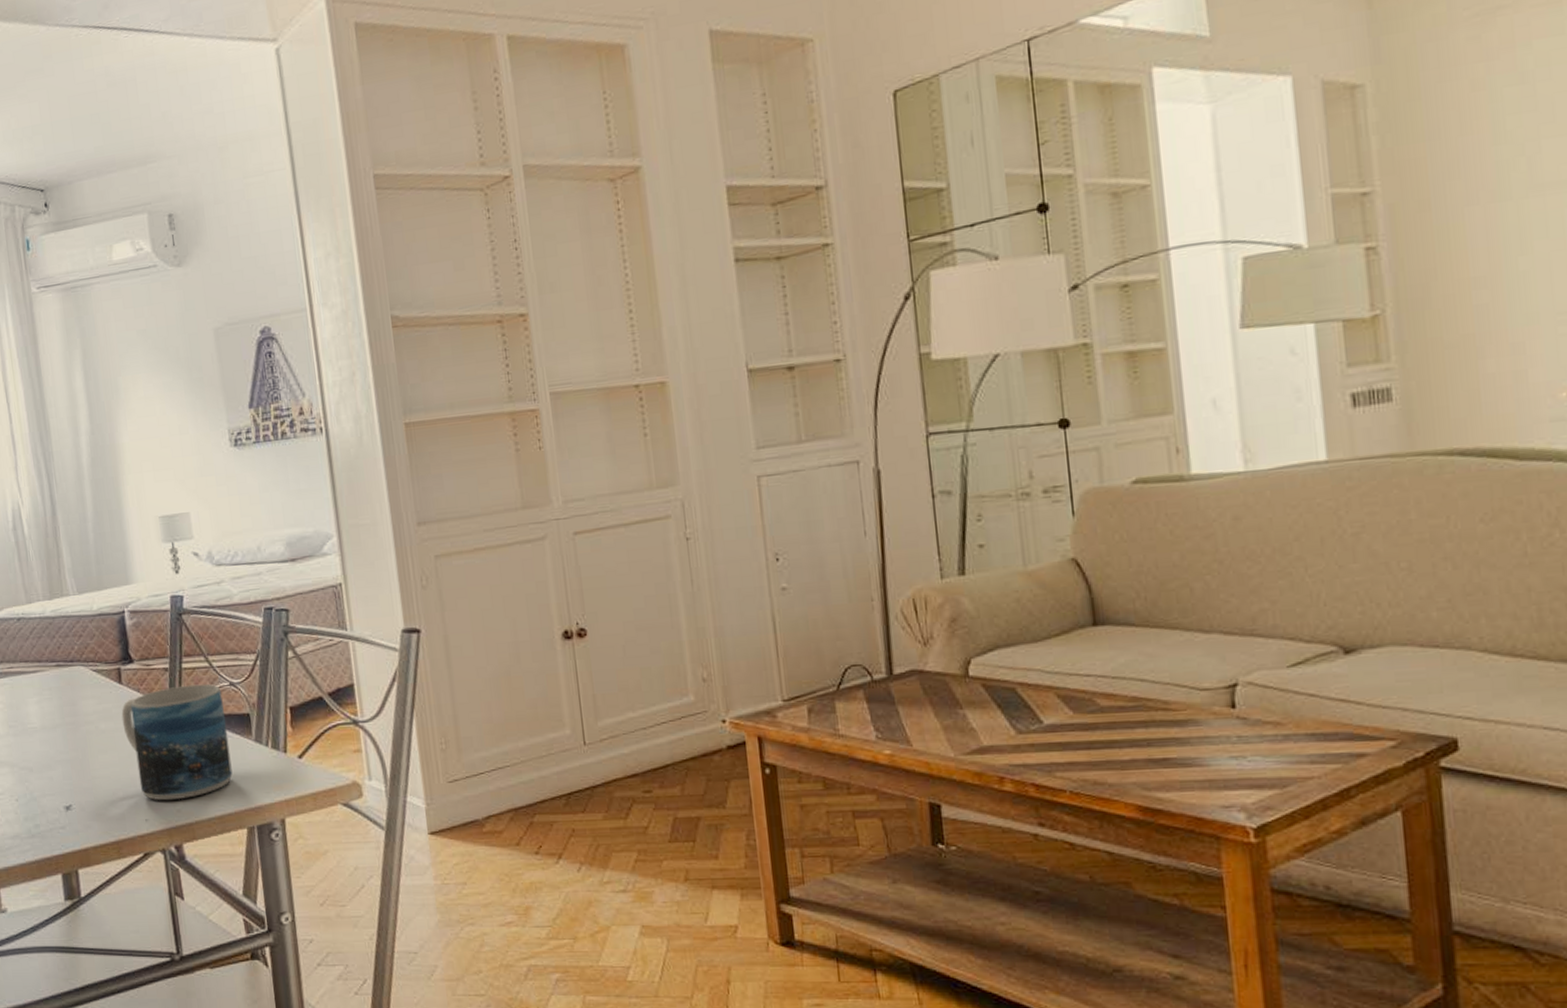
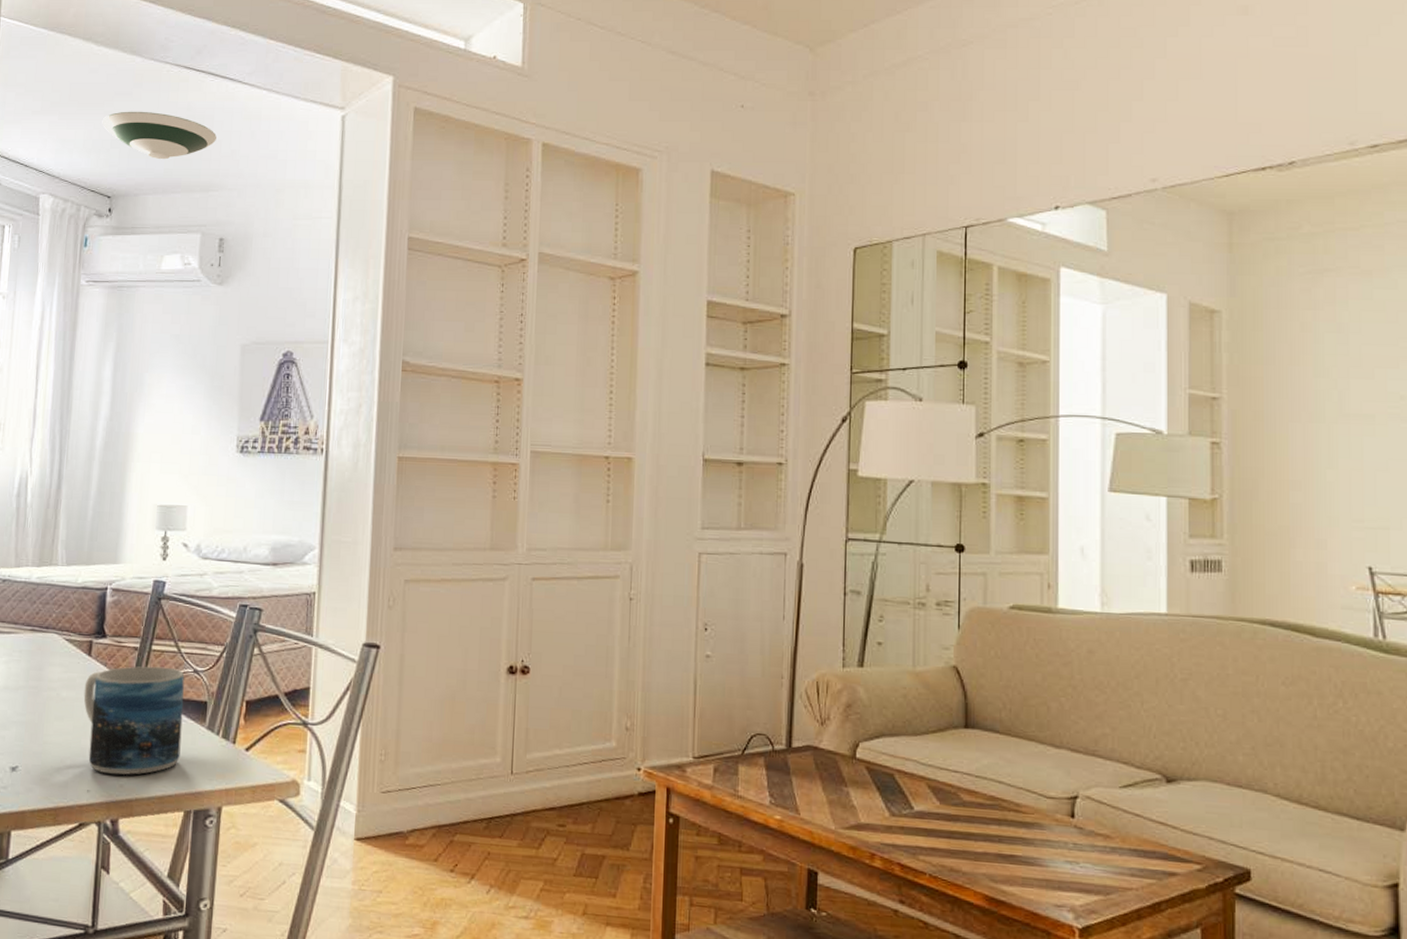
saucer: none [17,84,144,139] -> present [102,111,217,160]

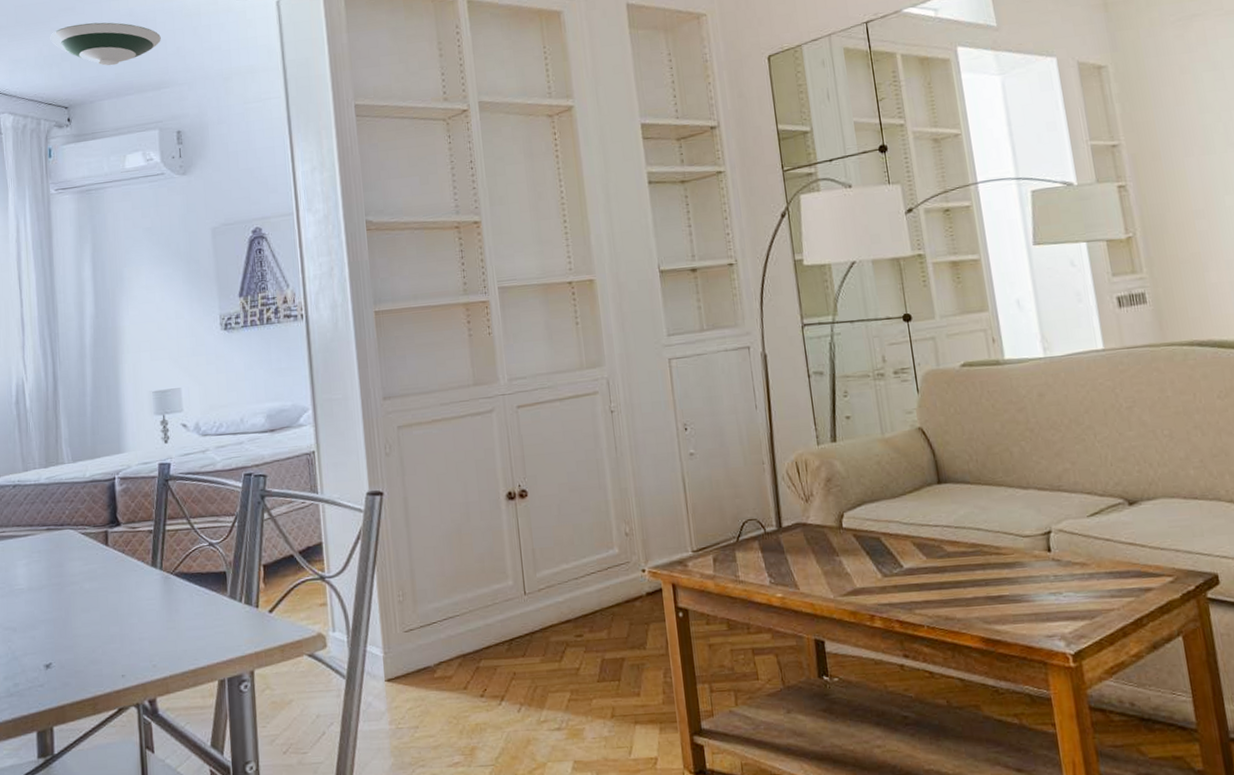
mug: present [83,666,185,775] -> none [106,544,207,657]

